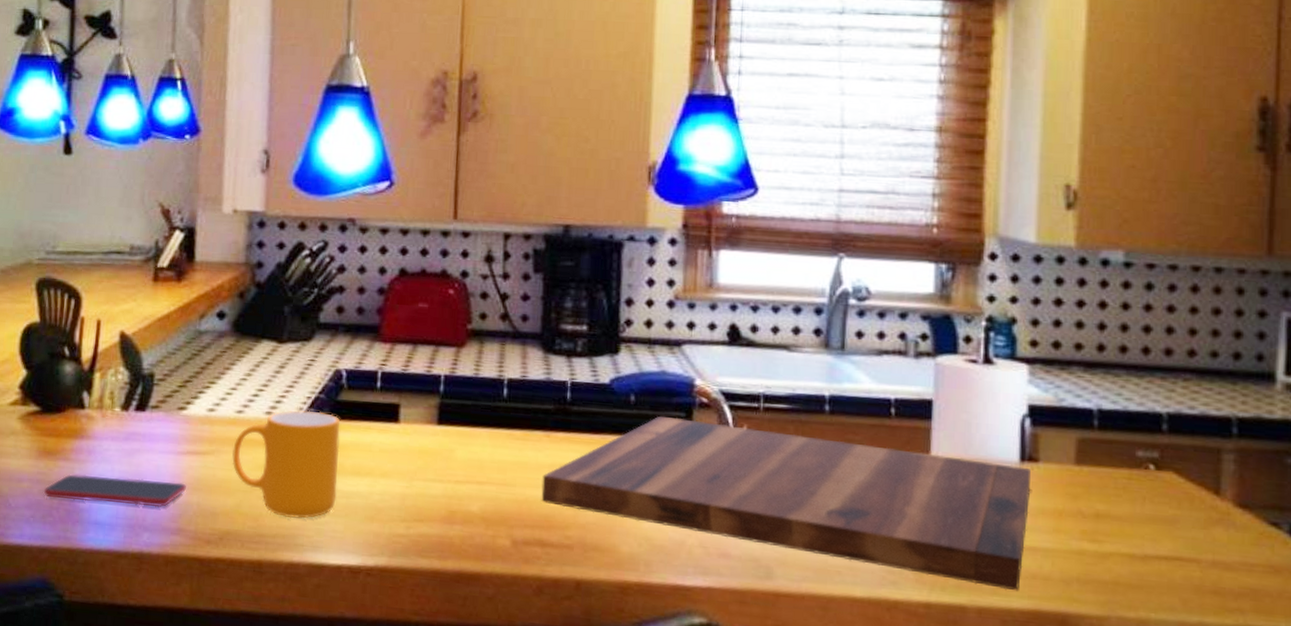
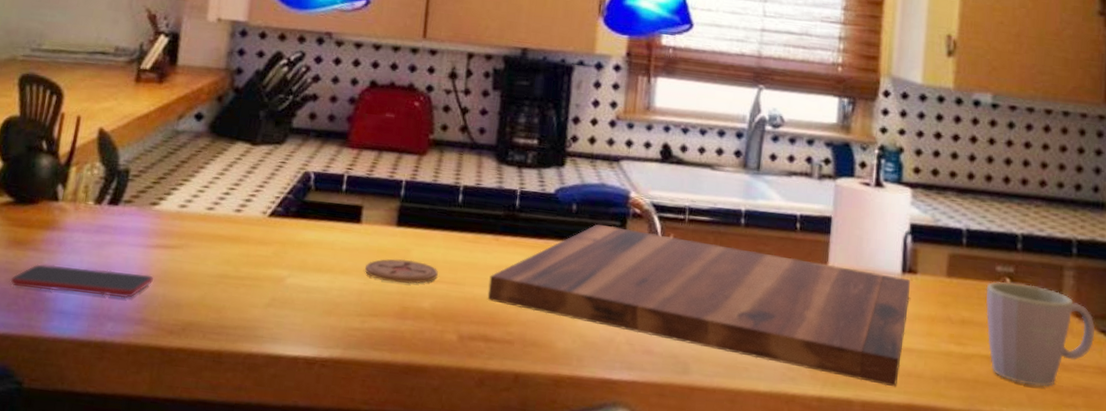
mug: present [232,410,341,519] -> none [199,209,306,312]
coaster: none [406,459,486,486] -> present [364,258,438,284]
mug: none [1125,468,1265,589] -> present [986,281,1096,387]

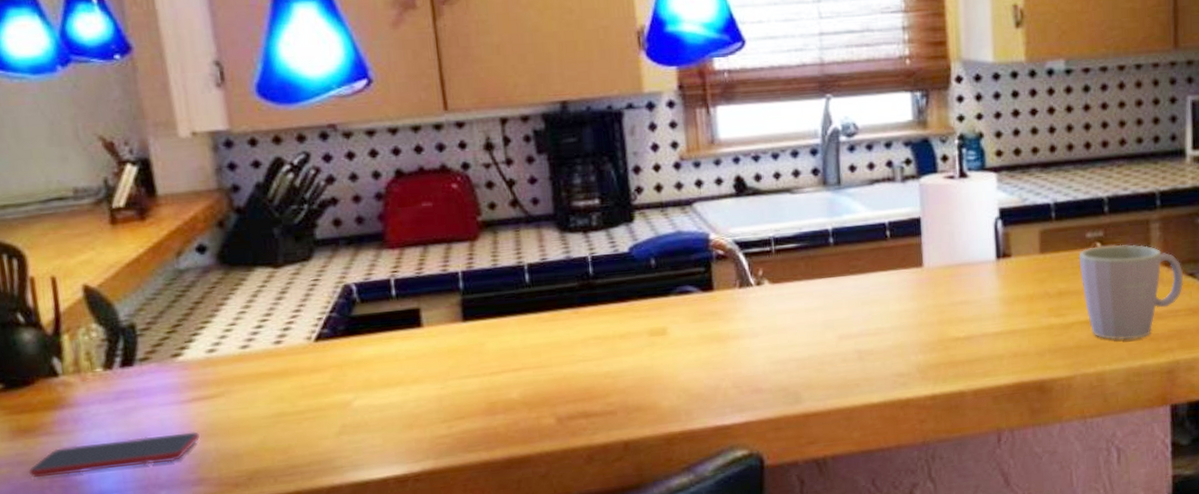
coaster: present [364,258,438,284] -> none [438,352,520,381]
cutting board: present [487,224,910,387] -> none [577,263,1007,377]

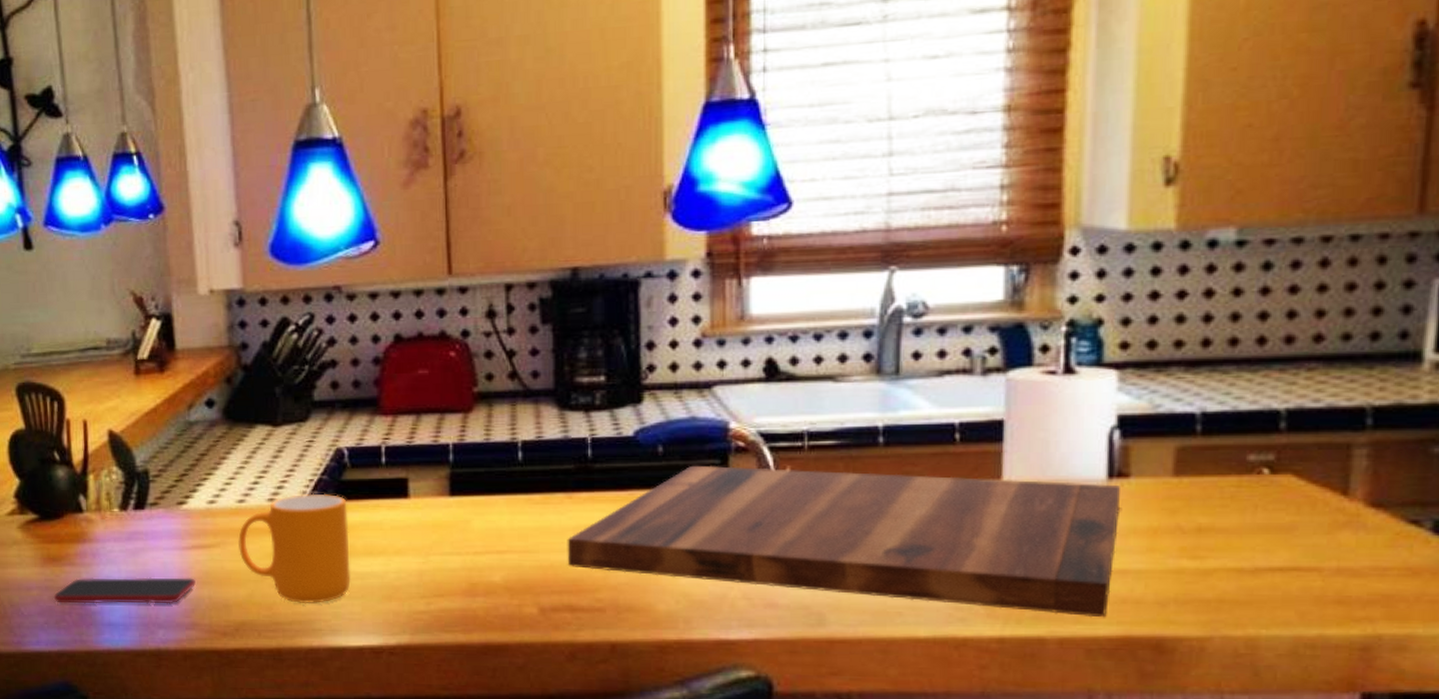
mug: none [244,330,369,444] -> present [238,493,351,604]
cutting board: none [577,263,1007,377] -> present [567,465,1121,618]
mug: present [1079,244,1184,340] -> none [1233,473,1402,600]

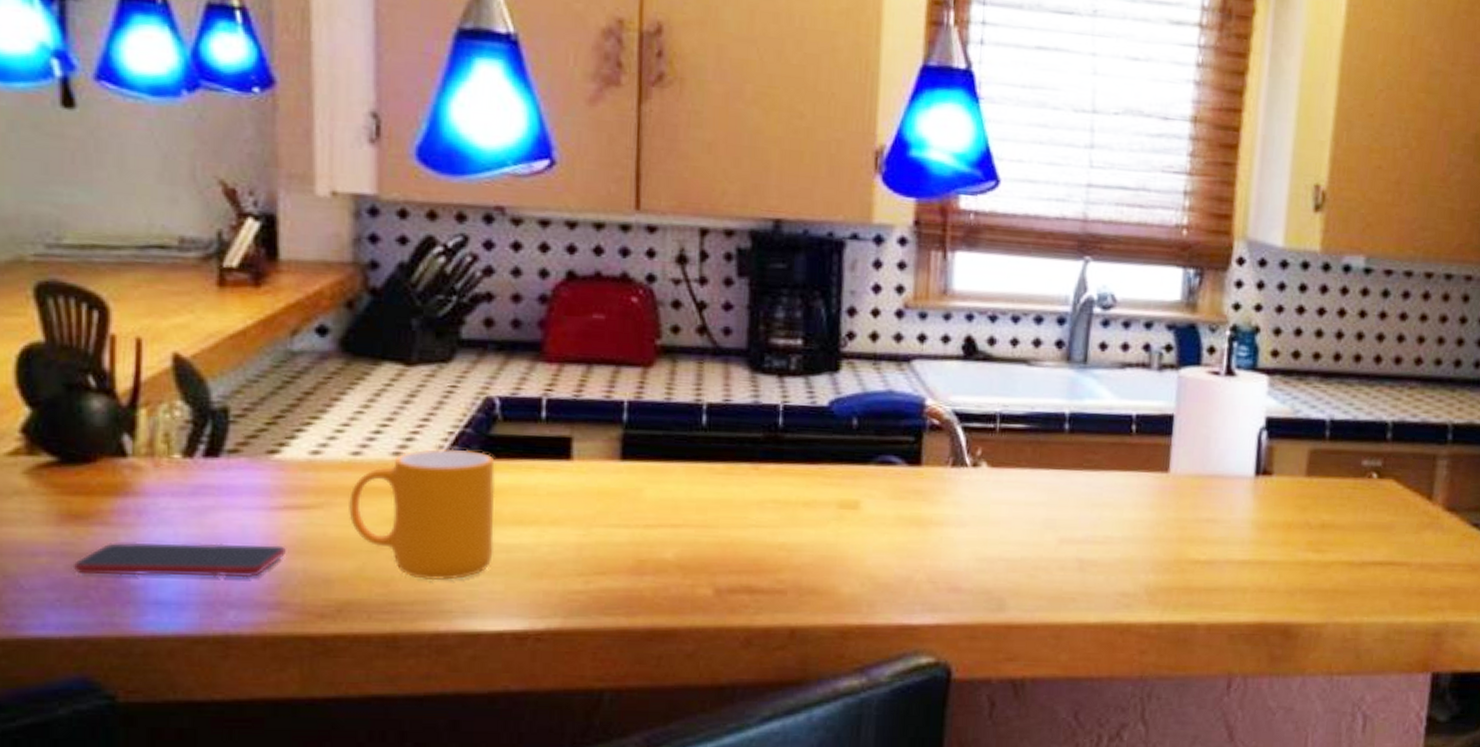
cutting board: present [567,465,1121,618] -> none [748,441,1264,605]

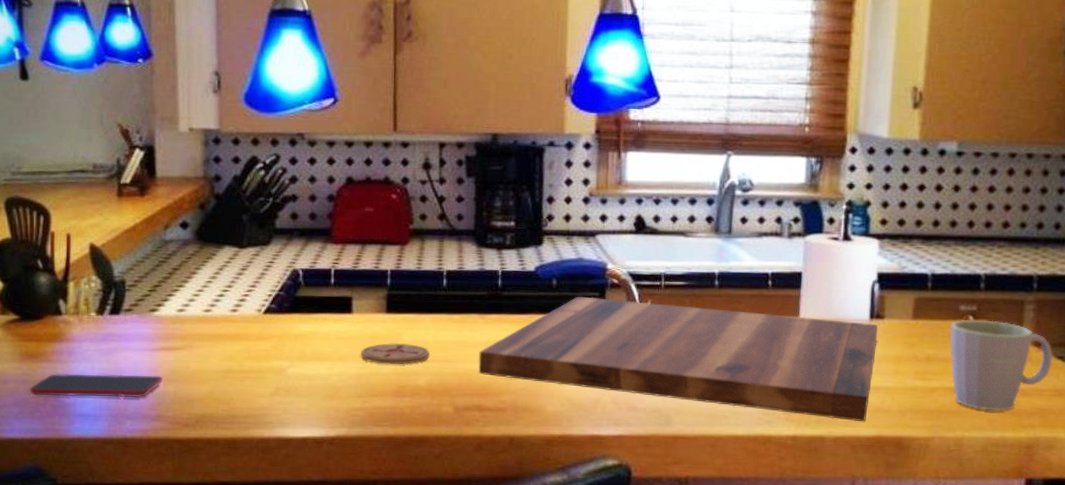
mug: present [349,448,495,581] -> none [203,306,300,401]
coaster: none [582,500,682,532] -> present [360,342,430,365]
cutting board: none [748,441,1264,605] -> present [478,296,878,422]
mug: none [1349,477,1468,591] -> present [950,319,1054,411]

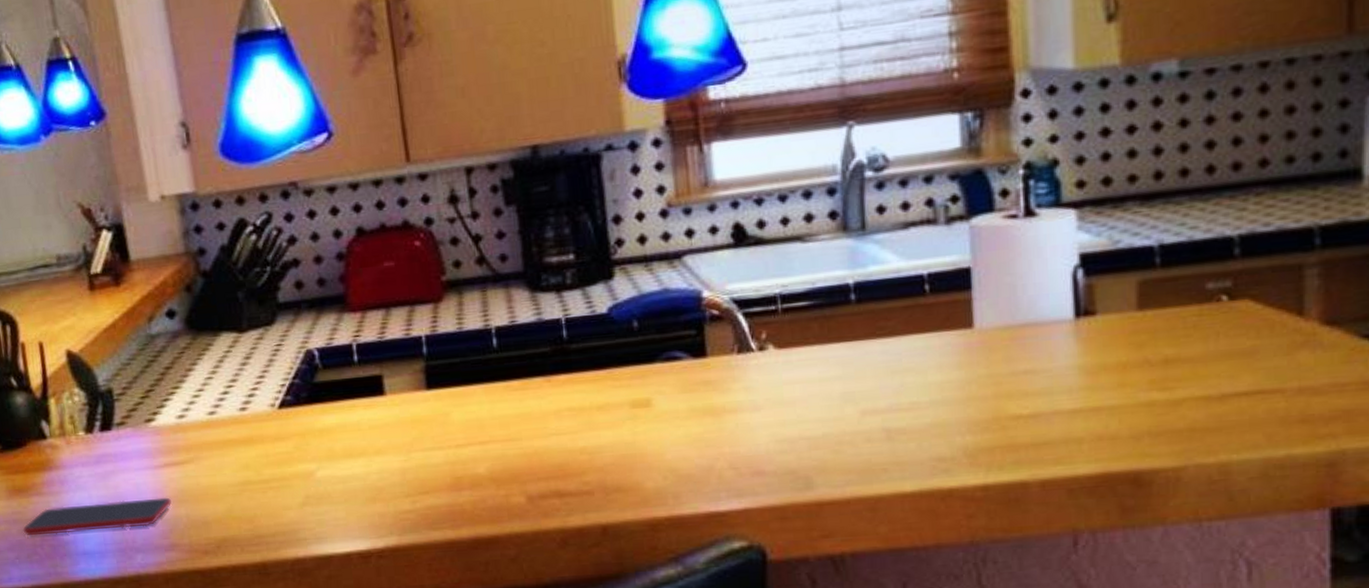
coaster: present [360,342,430,365] -> none [401,423,488,454]
cutting board: present [478,296,878,422] -> none [549,323,1090,458]
mug: present [950,319,1054,411] -> none [1194,297,1356,422]

